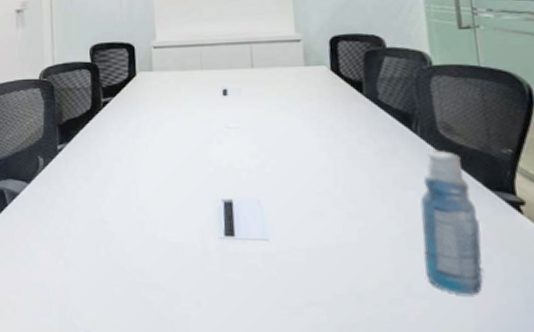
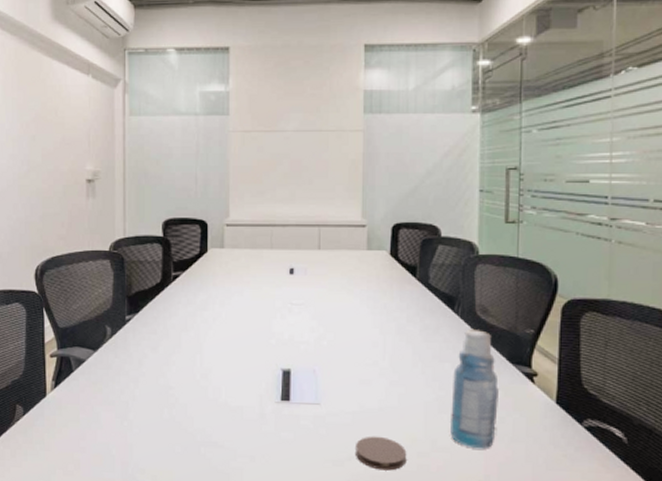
coaster: none [314,277,377,321] -> present [354,436,407,471]

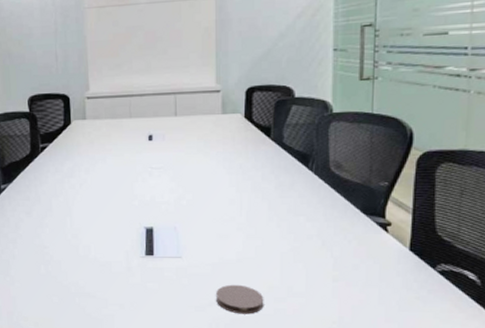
bottle: present [450,328,499,449] -> none [306,183,352,294]

